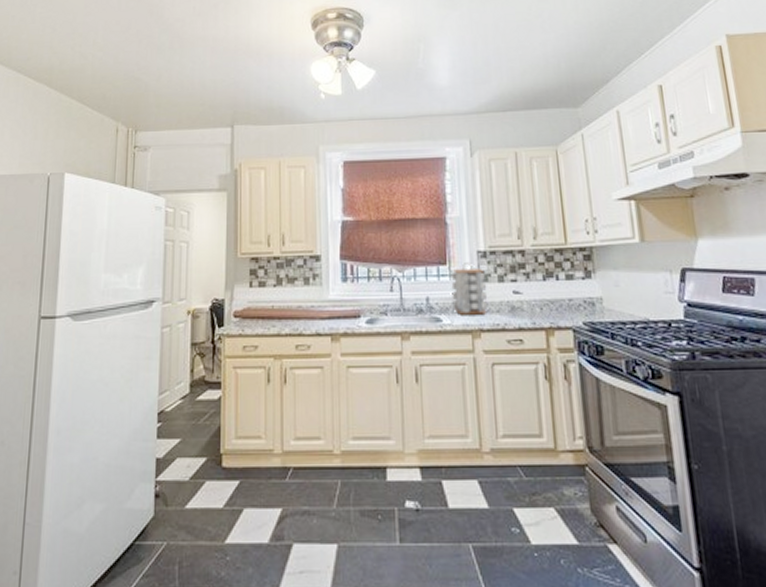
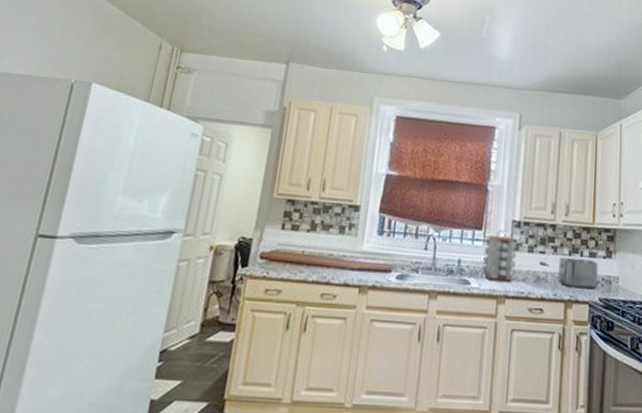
toaster: none [533,282,581,314] -> present [558,257,599,290]

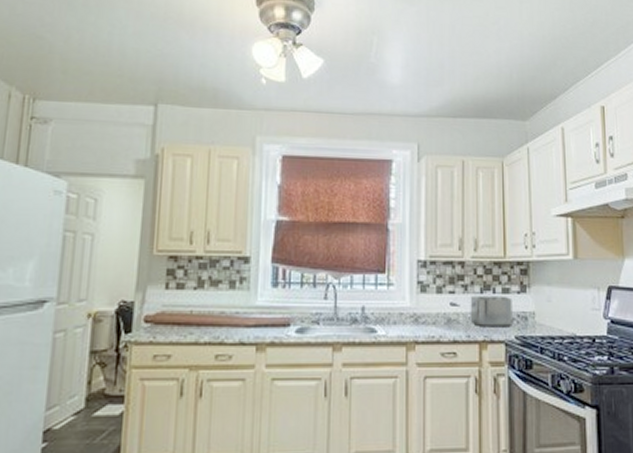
spice rack: present [482,229,517,282] -> none [388,270,423,326]

